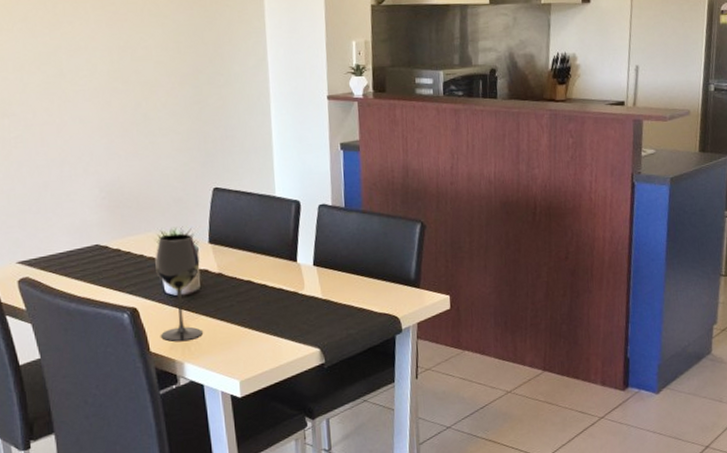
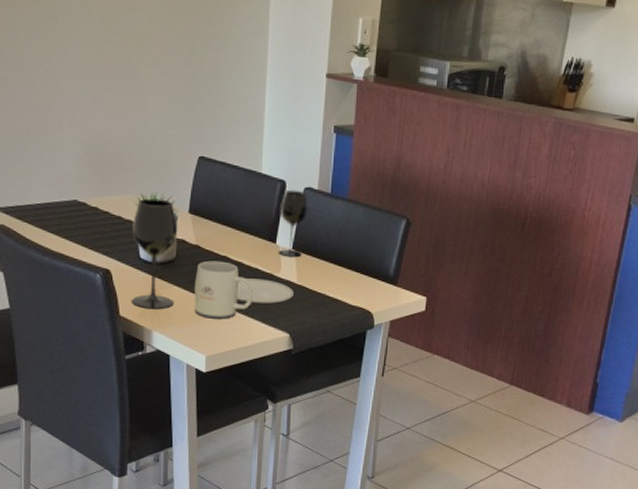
mug: none [221,285,280,344] -> present [194,260,253,319]
plate: none [264,298,320,323] -> present [237,278,294,304]
wine glass: none [297,208,324,274] -> present [279,189,308,258]

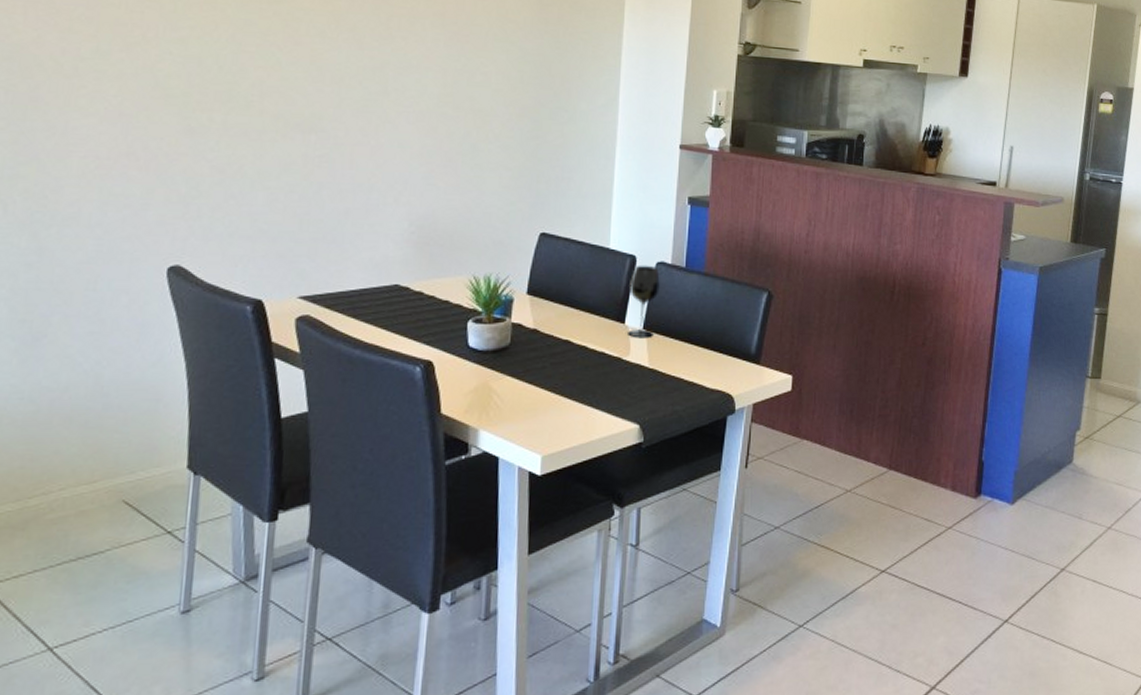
wineglass: present [132,198,178,309] -> none [456,279,514,403]
mug: present [194,260,253,319] -> none [529,346,599,412]
plate: present [237,278,294,304] -> none [579,364,644,391]

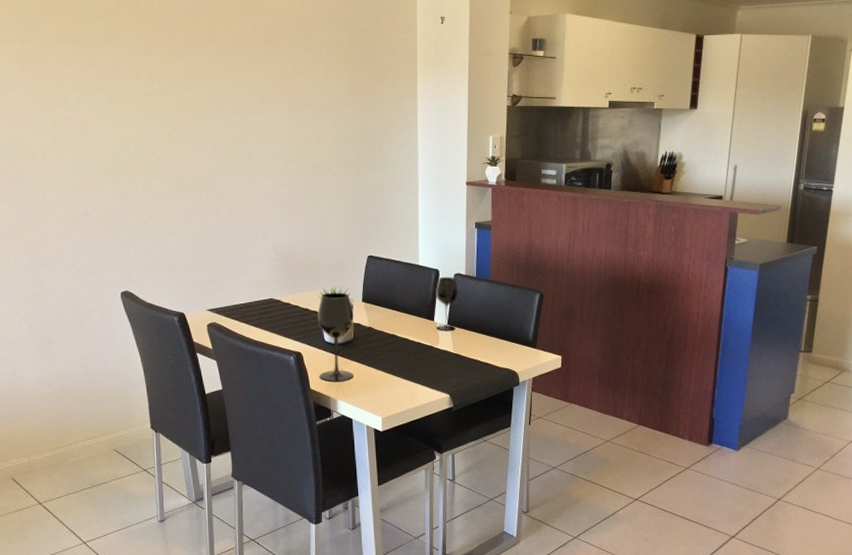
wineglass: none [456,279,514,403] -> present [318,292,354,382]

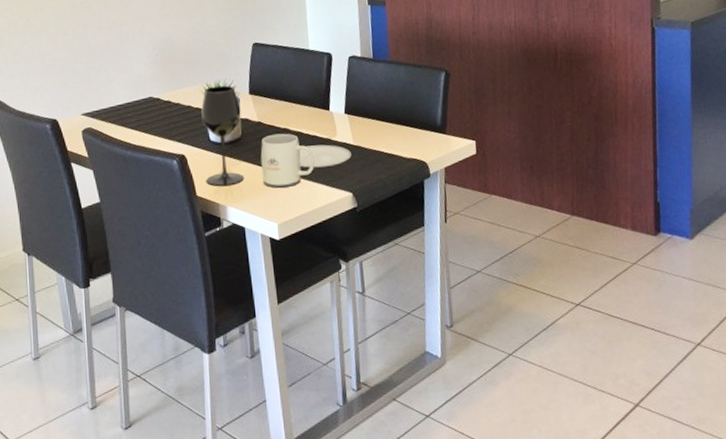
mug: none [370,339,418,386] -> present [260,133,315,188]
plate: none [404,351,451,371] -> present [299,144,351,169]
wine glass: present [436,276,458,332] -> none [329,59,354,121]

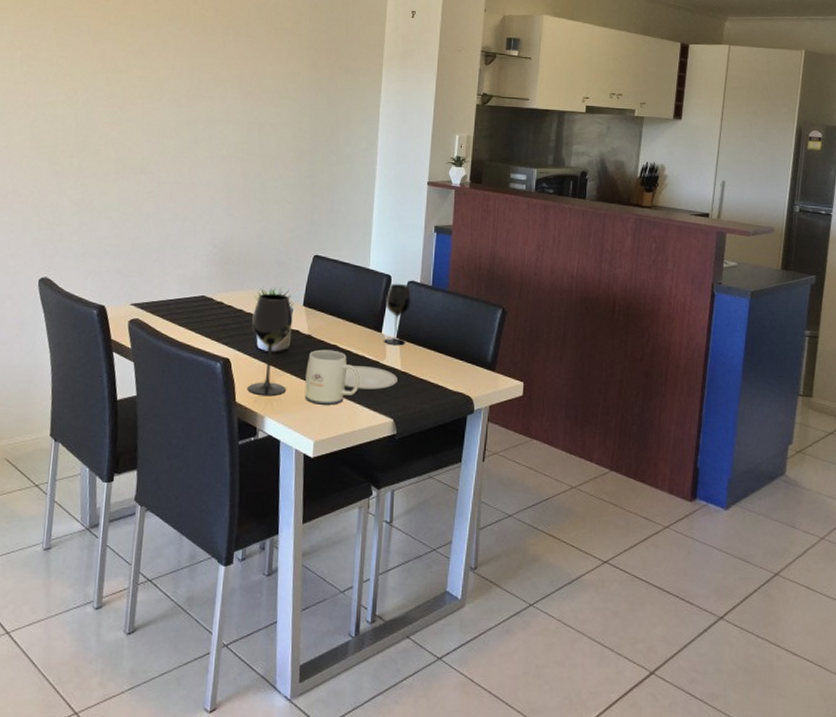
wine glass: none [329,59,354,121] -> present [384,283,411,346]

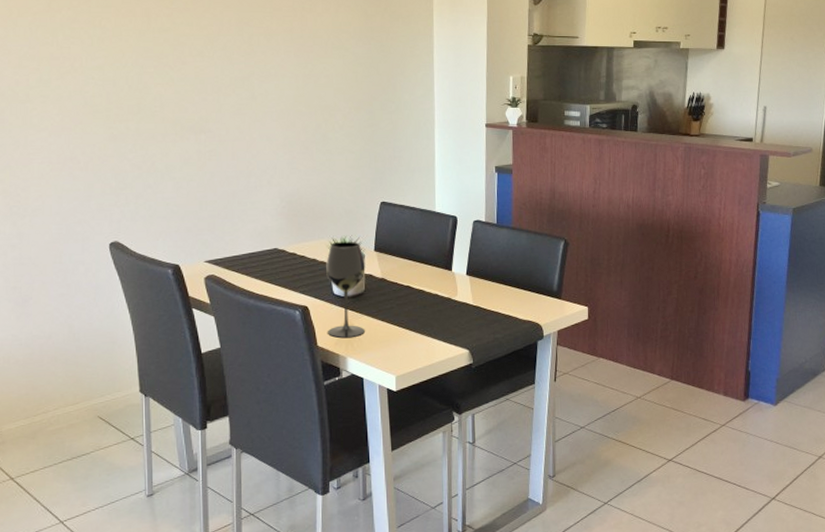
mug: present [304,349,360,405] -> none [382,290,435,342]
plate: present [344,366,398,390] -> none [420,303,470,325]
wine glass: present [384,283,411,346] -> none [453,223,477,282]

